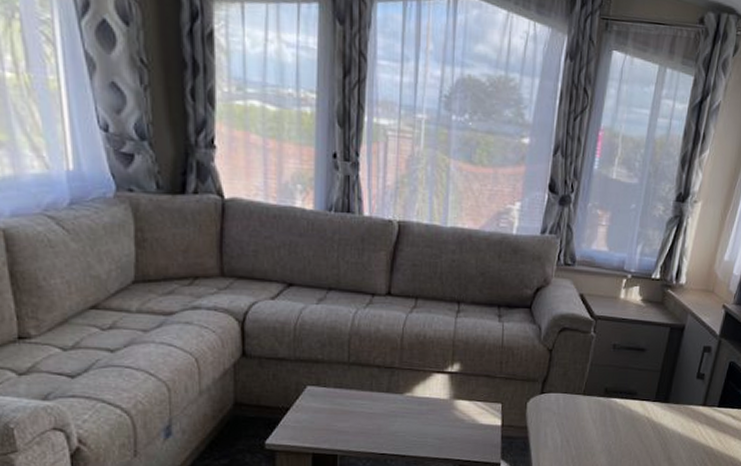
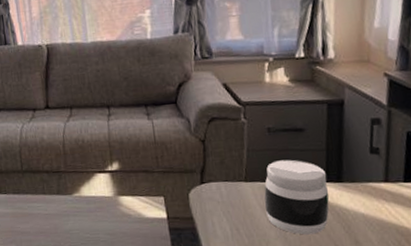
jar: none [596,377,657,450] -> present [264,159,330,235]

